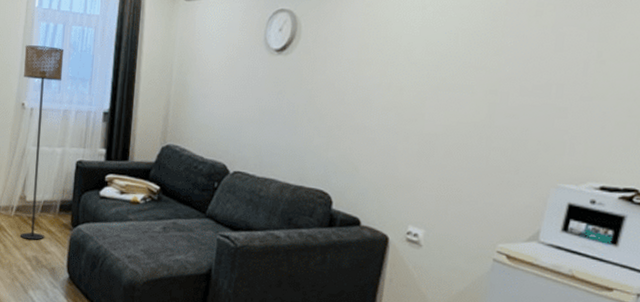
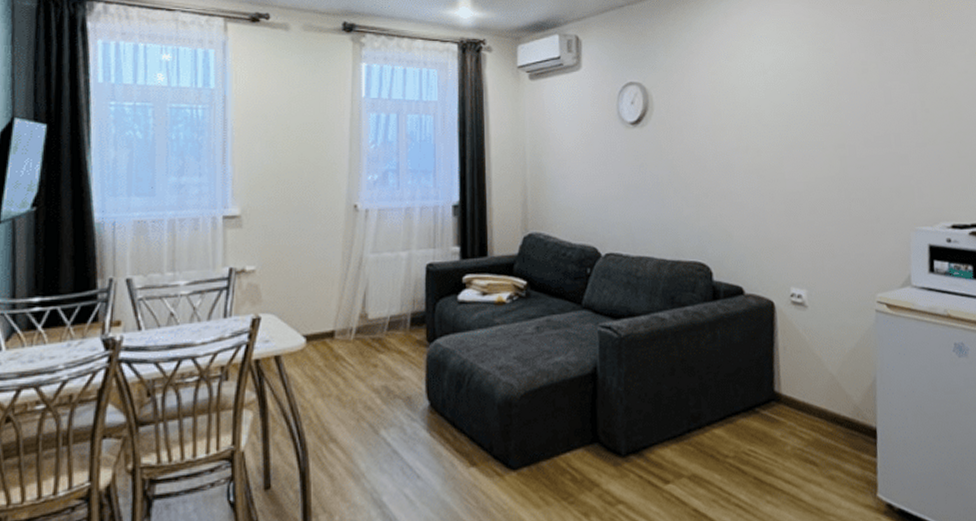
floor lamp: present [21,45,64,240] -> none [353,139,401,366]

